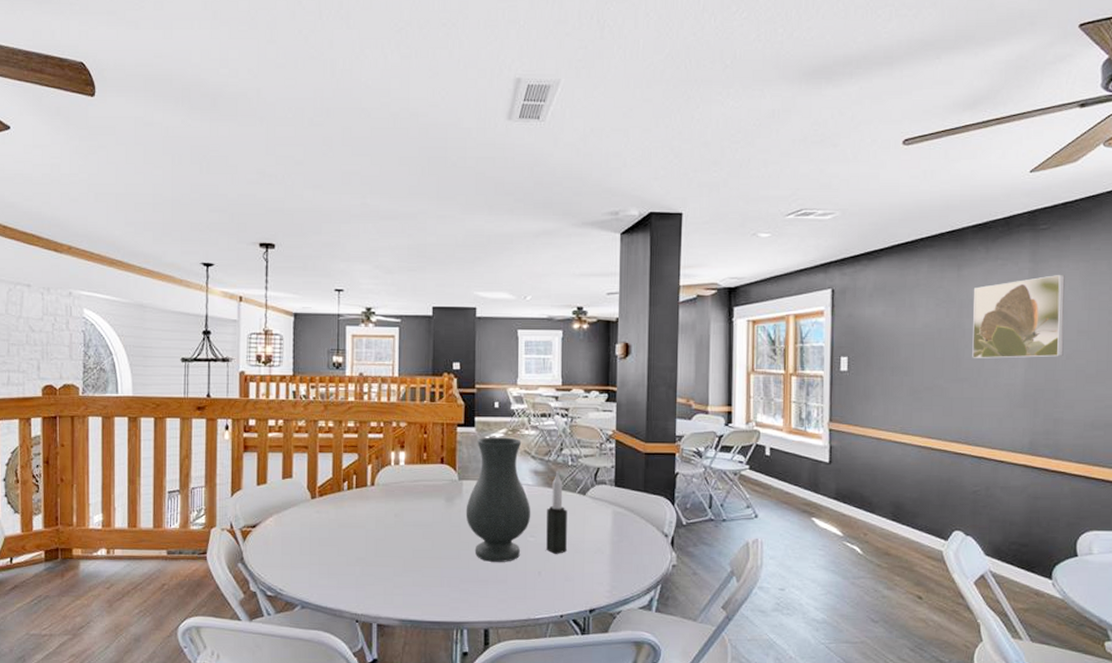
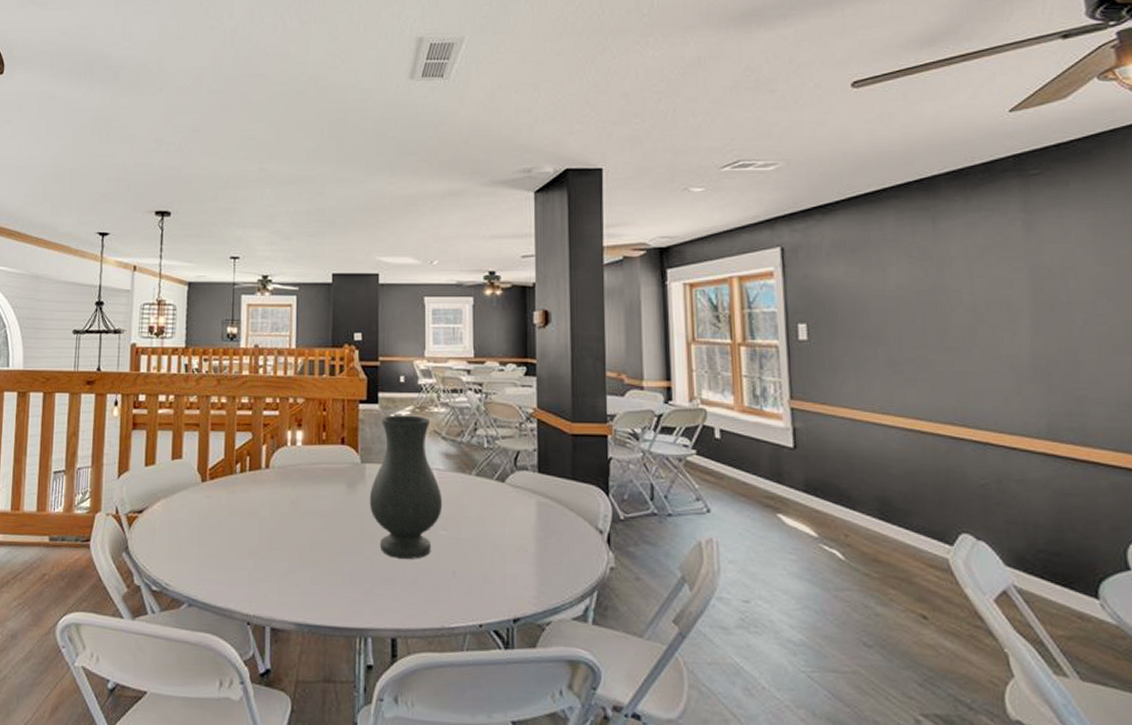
candle: present [546,470,567,554] -> none [461,454,484,551]
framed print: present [972,274,1065,359] -> none [954,225,1078,324]

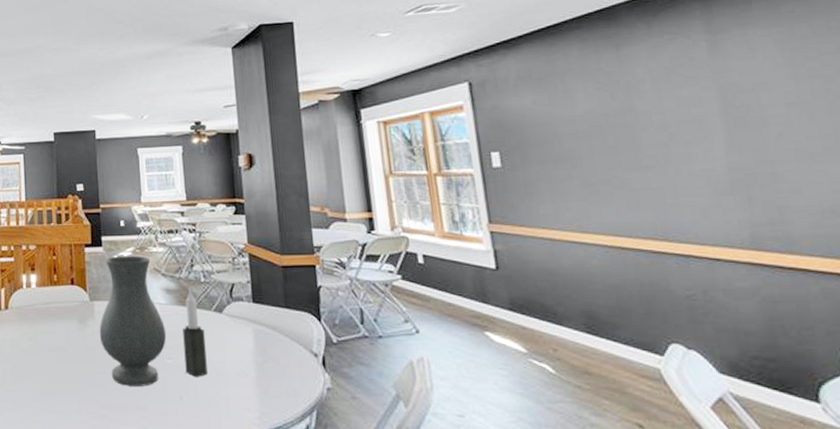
candle: none [461,454,484,551] -> present [183,288,208,377]

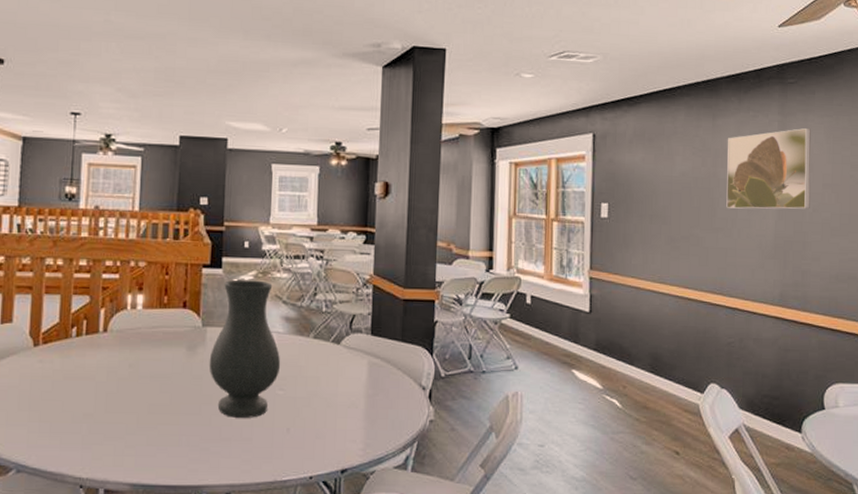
candle: present [183,288,208,377] -> none [296,317,320,409]
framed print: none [639,42,773,143] -> present [726,127,811,209]

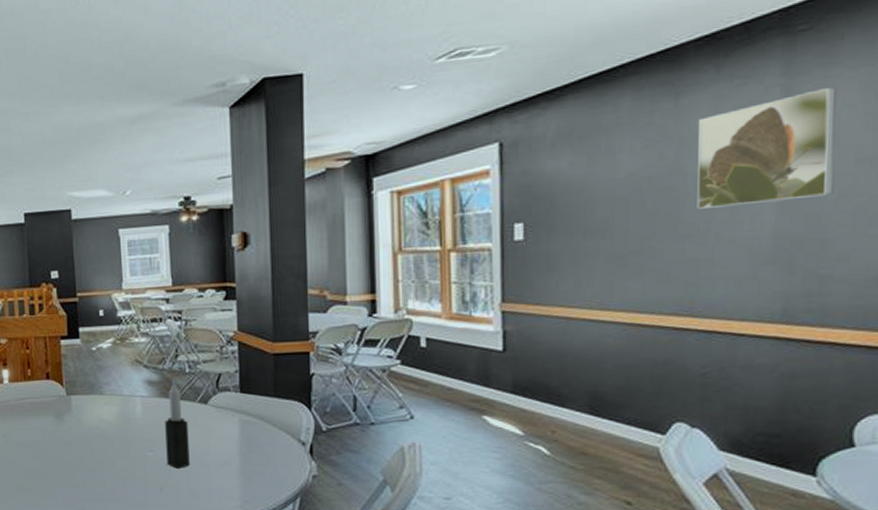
vase: present [209,279,281,418] -> none [76,347,148,479]
candle: none [296,317,320,409] -> present [165,379,190,468]

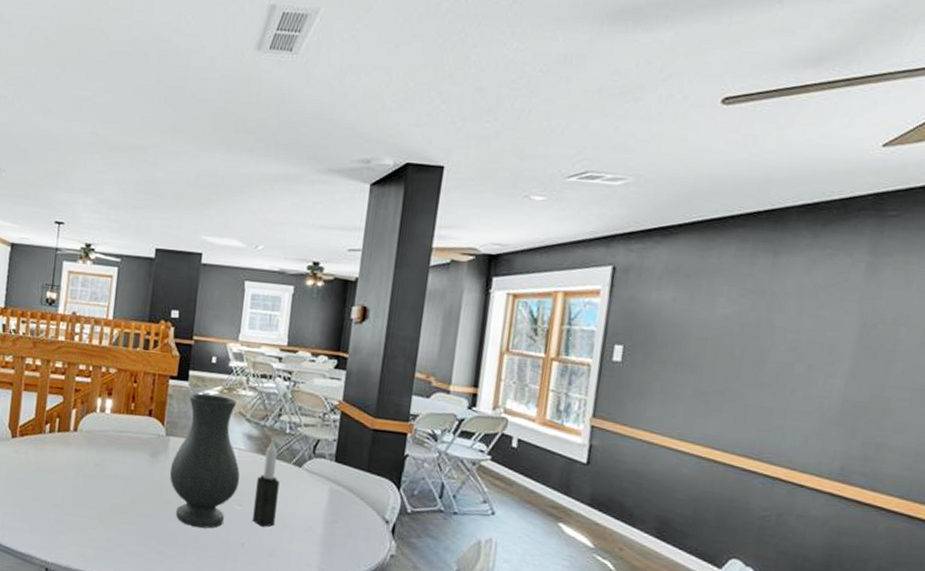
vase: none [76,347,148,479] -> present [169,393,240,529]
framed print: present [697,86,836,209] -> none [779,271,913,371]

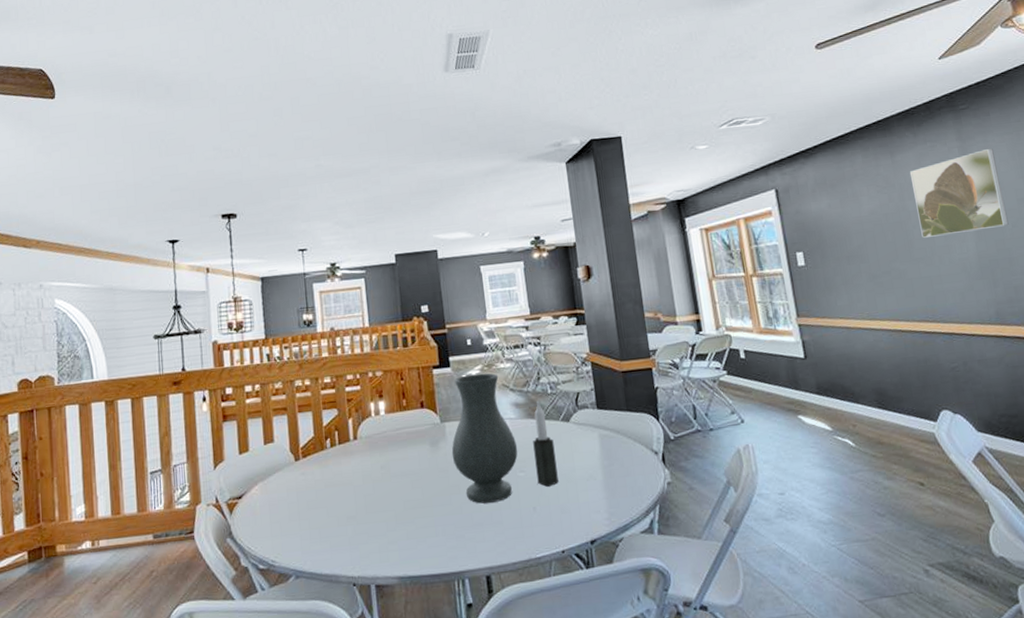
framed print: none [779,271,913,371] -> present [909,148,1009,238]

